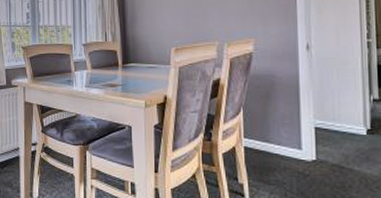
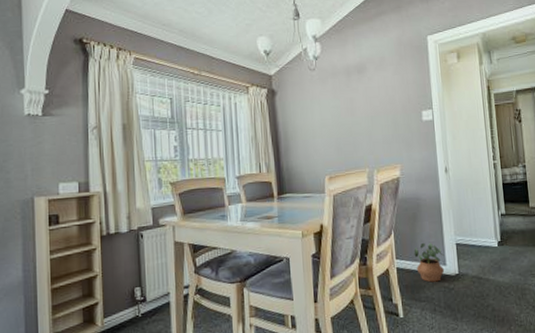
potted plant: none [264,123,301,166] -> present [413,242,445,282]

